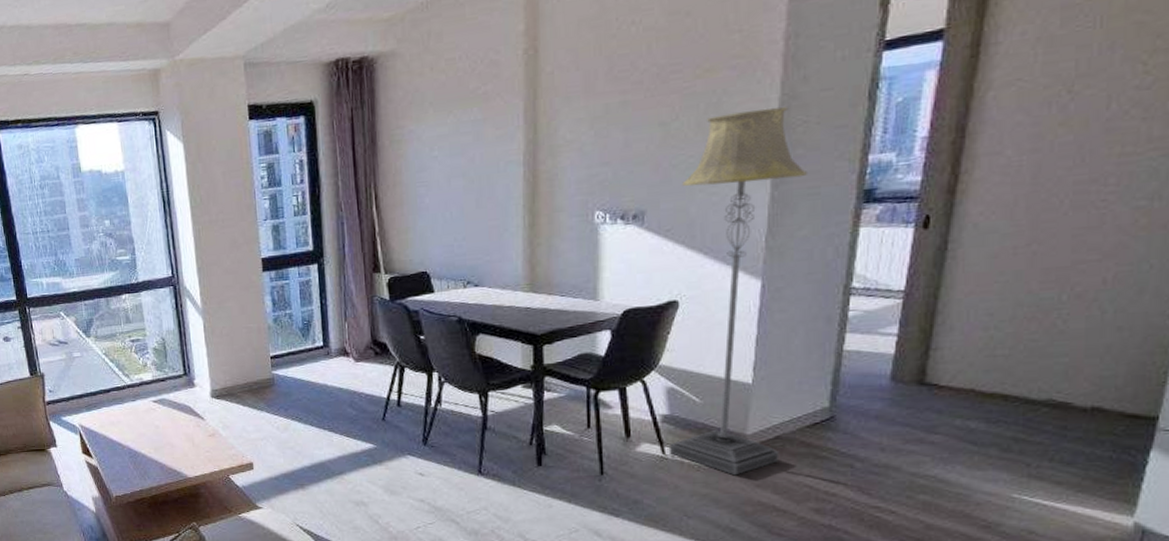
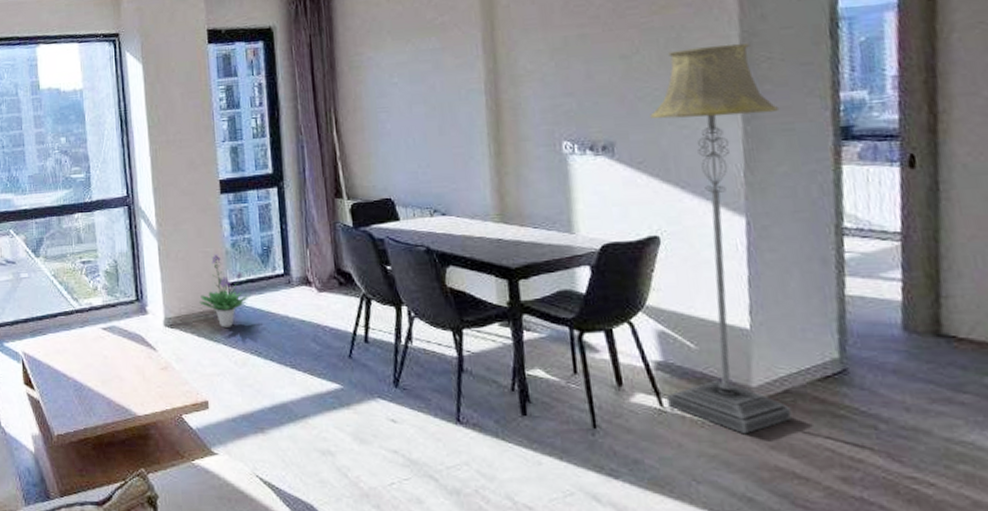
potted plant: none [244,329,292,397] -> present [199,254,251,328]

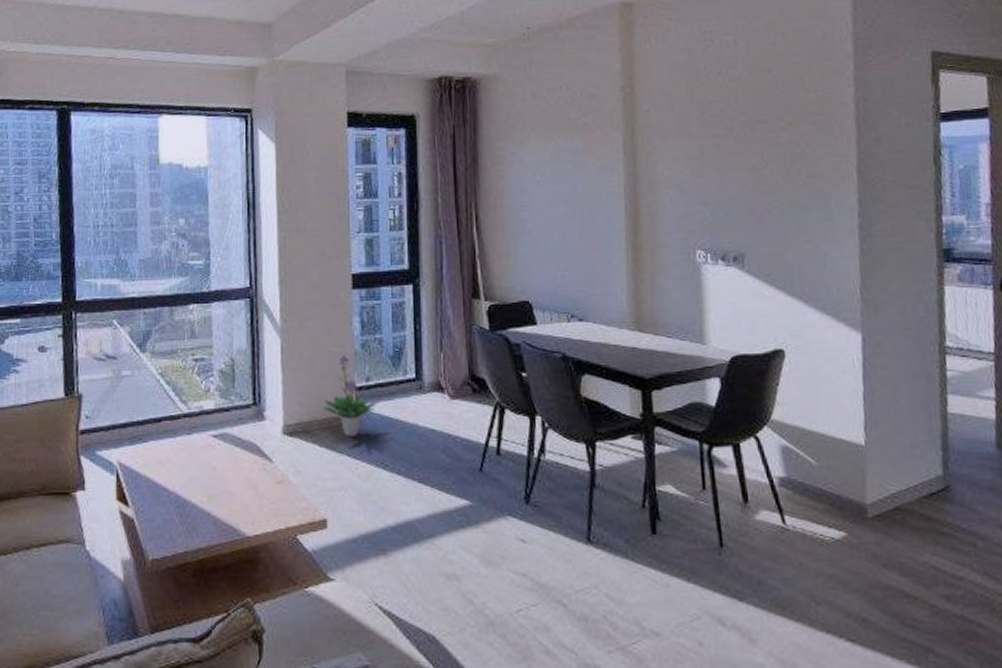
floor lamp: present [650,43,792,435] -> none [777,164,902,553]

